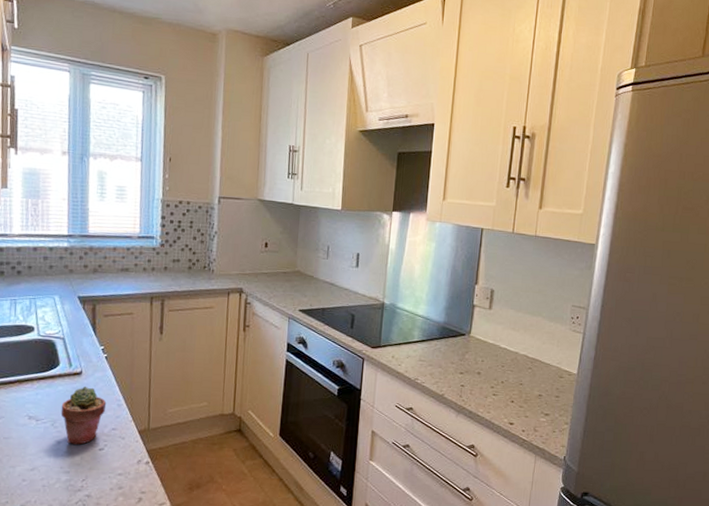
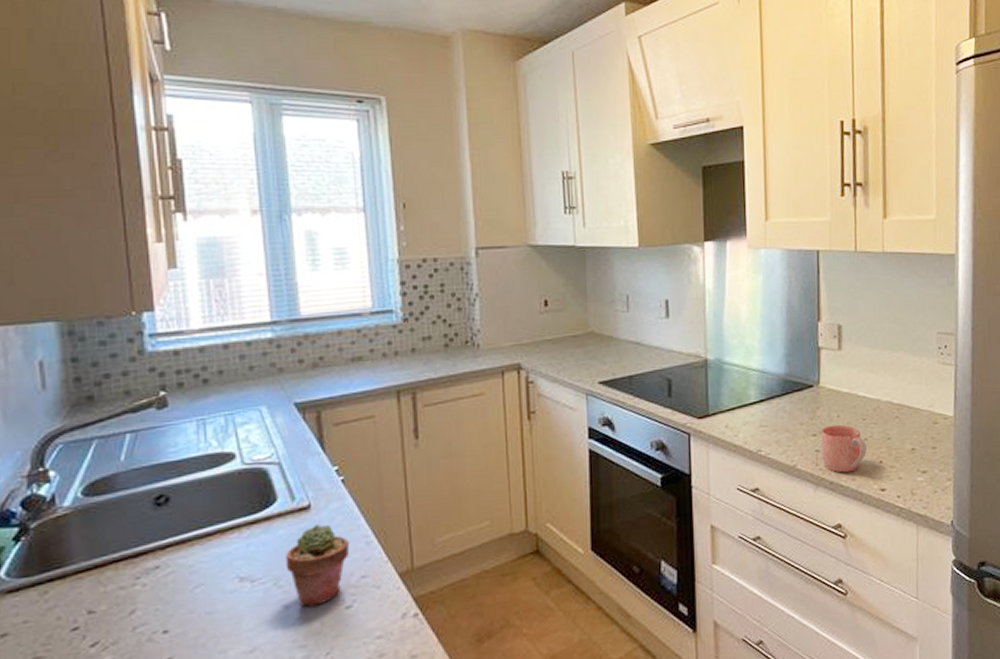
mug: none [465,367,502,406] -> present [821,424,867,473]

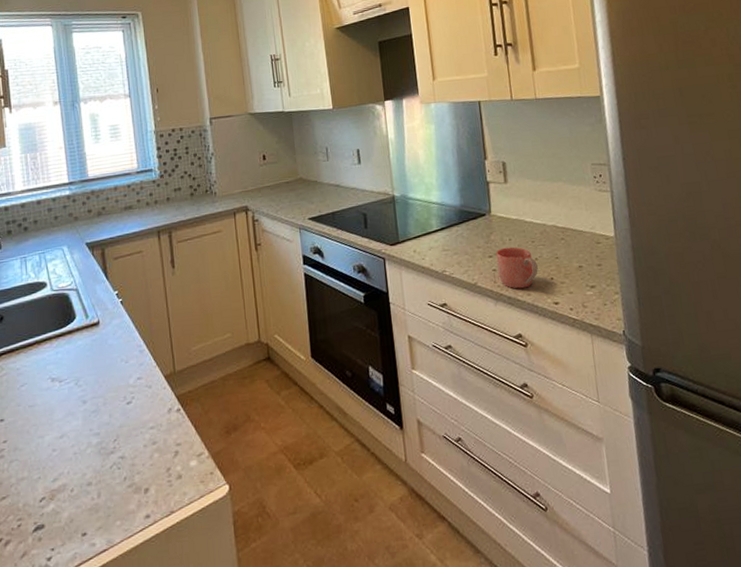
potted succulent: present [285,523,350,607] -> none [83,336,128,402]

